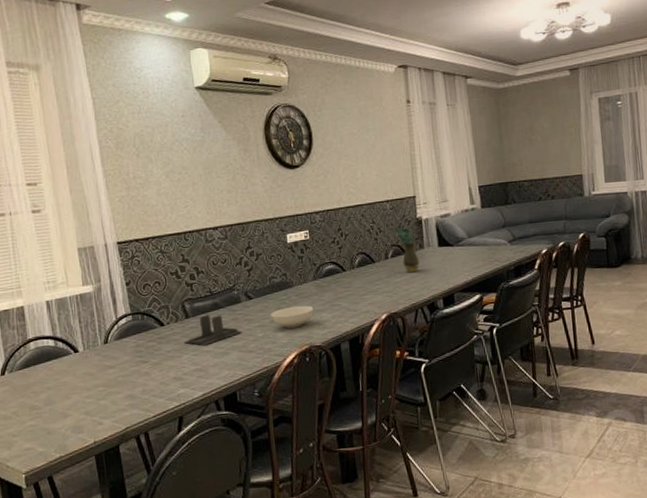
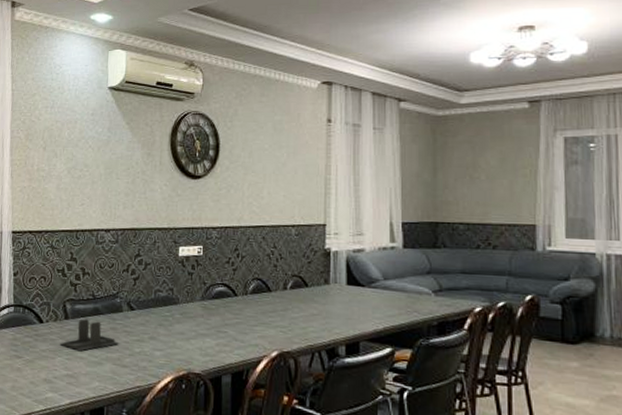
bowl: present [270,305,314,328] -> none [150,325,198,349]
vase: present [395,225,420,273] -> none [298,254,323,310]

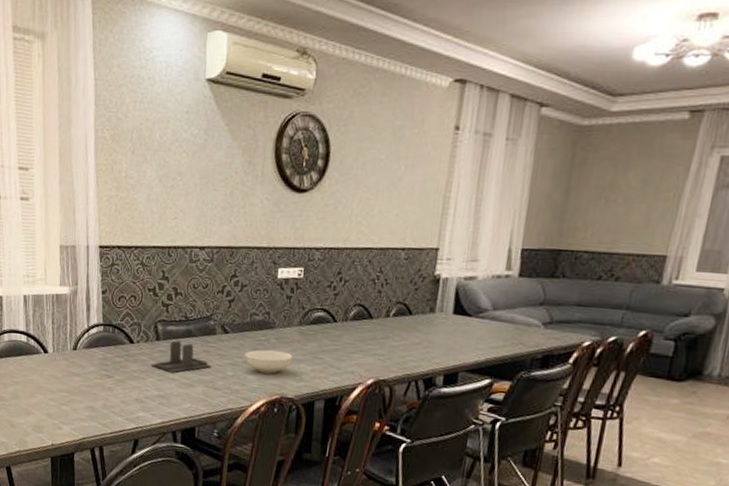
bowl: none [150,325,198,349] -> present [244,349,293,374]

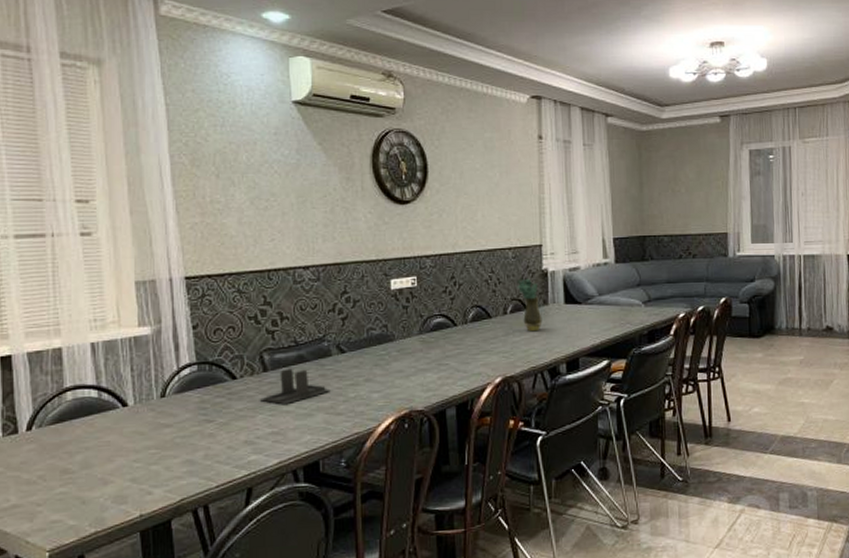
bowl: present [244,349,293,374] -> none [365,363,418,389]
vase: none [404,280,427,339] -> present [516,277,543,332]

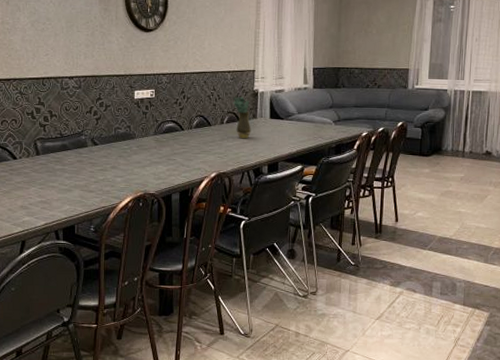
napkin holder: present [259,368,331,405] -> none [32,154,85,182]

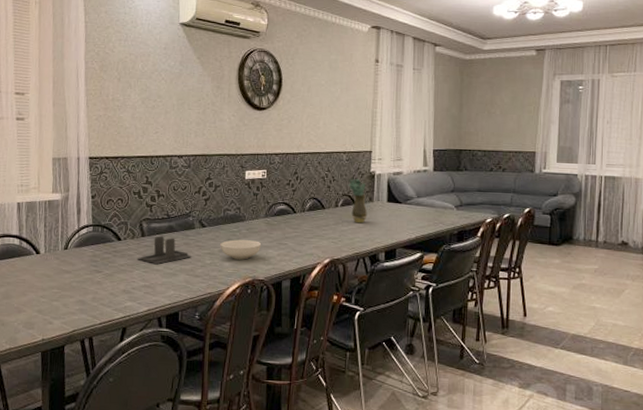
napkin holder: none [32,154,85,182] -> present [137,236,192,265]
bowl: none [112,156,152,175] -> present [220,239,262,260]

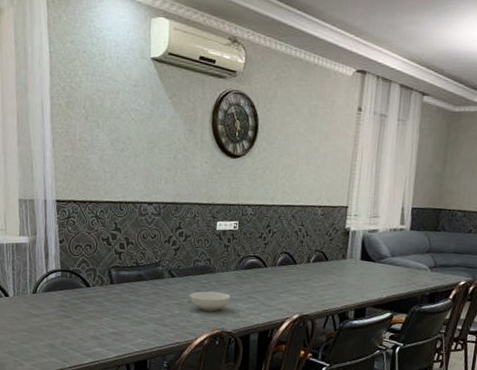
napkin holder: present [137,236,192,265] -> none [105,284,161,313]
vase: present [348,177,368,224] -> none [321,232,340,281]

